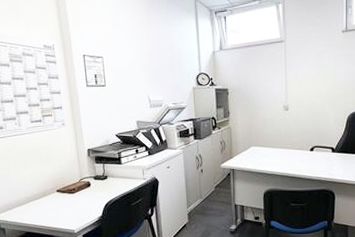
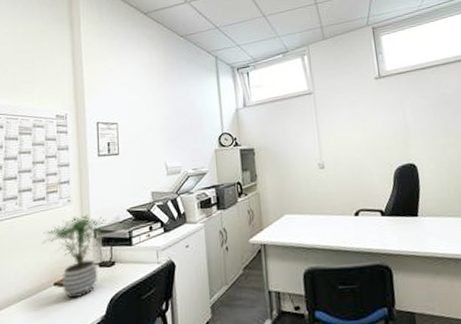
potted plant: none [43,136,101,203] -> present [42,214,109,299]

